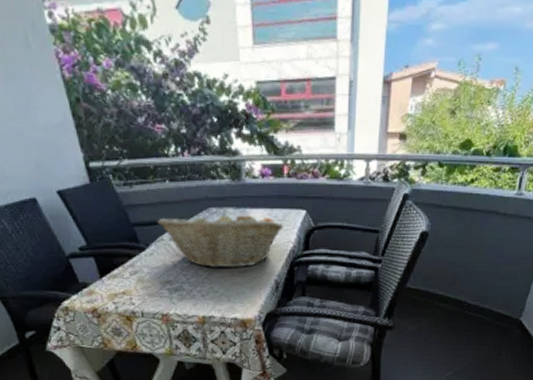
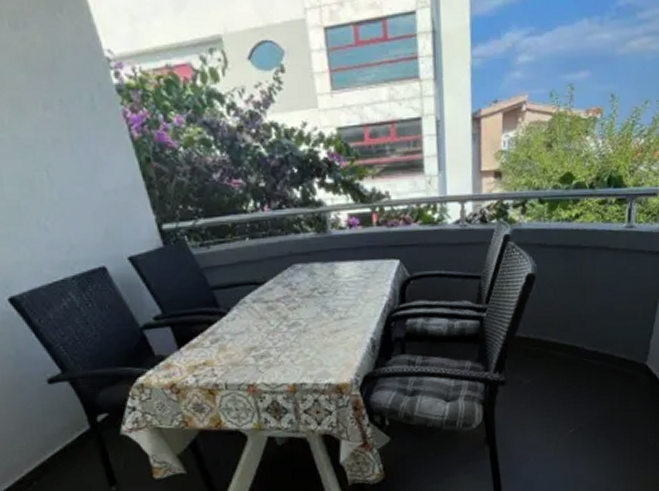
fruit basket: present [157,209,284,269] -> none [238,265,377,330]

